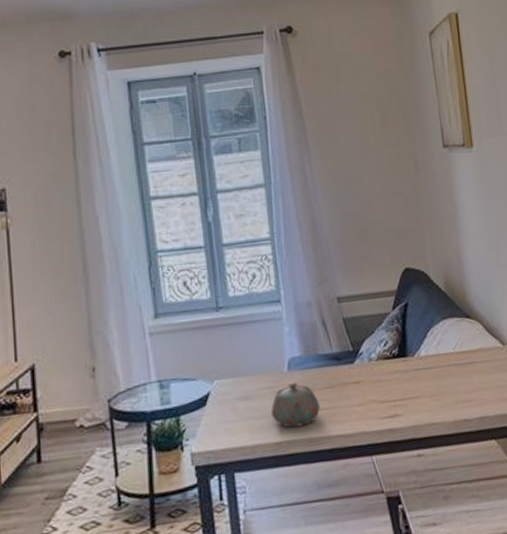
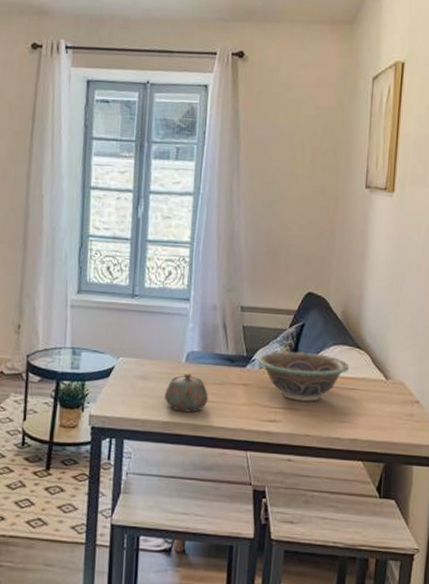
decorative bowl: none [365,332,463,389] -> present [258,351,350,402]

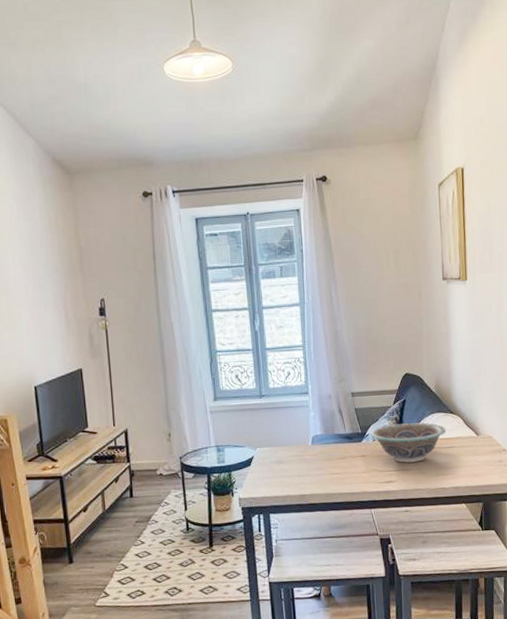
teapot: present [165,372,208,413] -> none [298,453,334,485]

